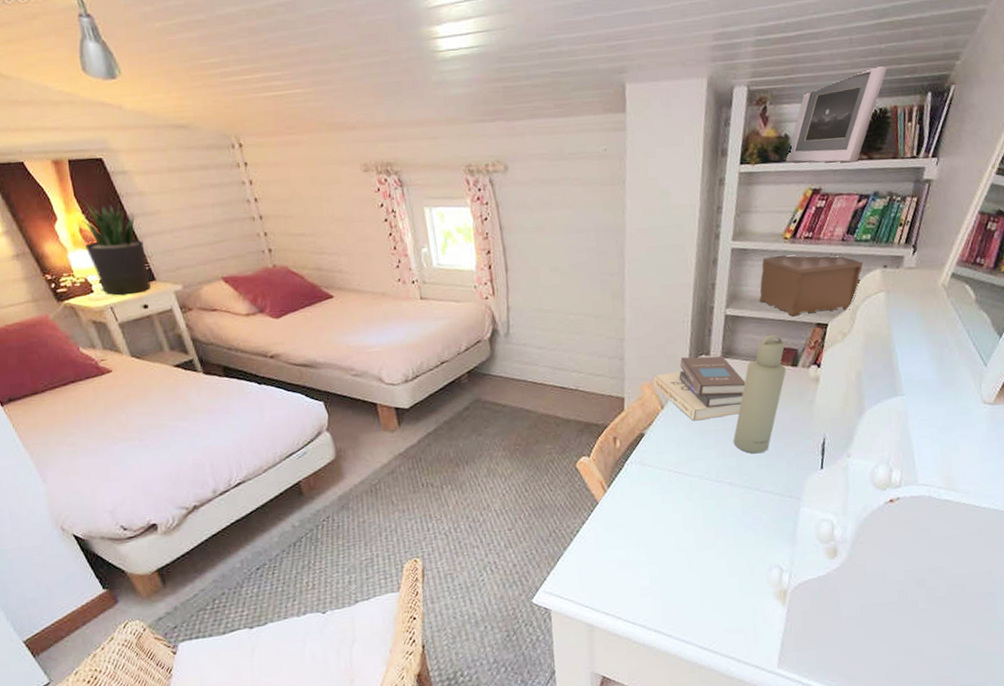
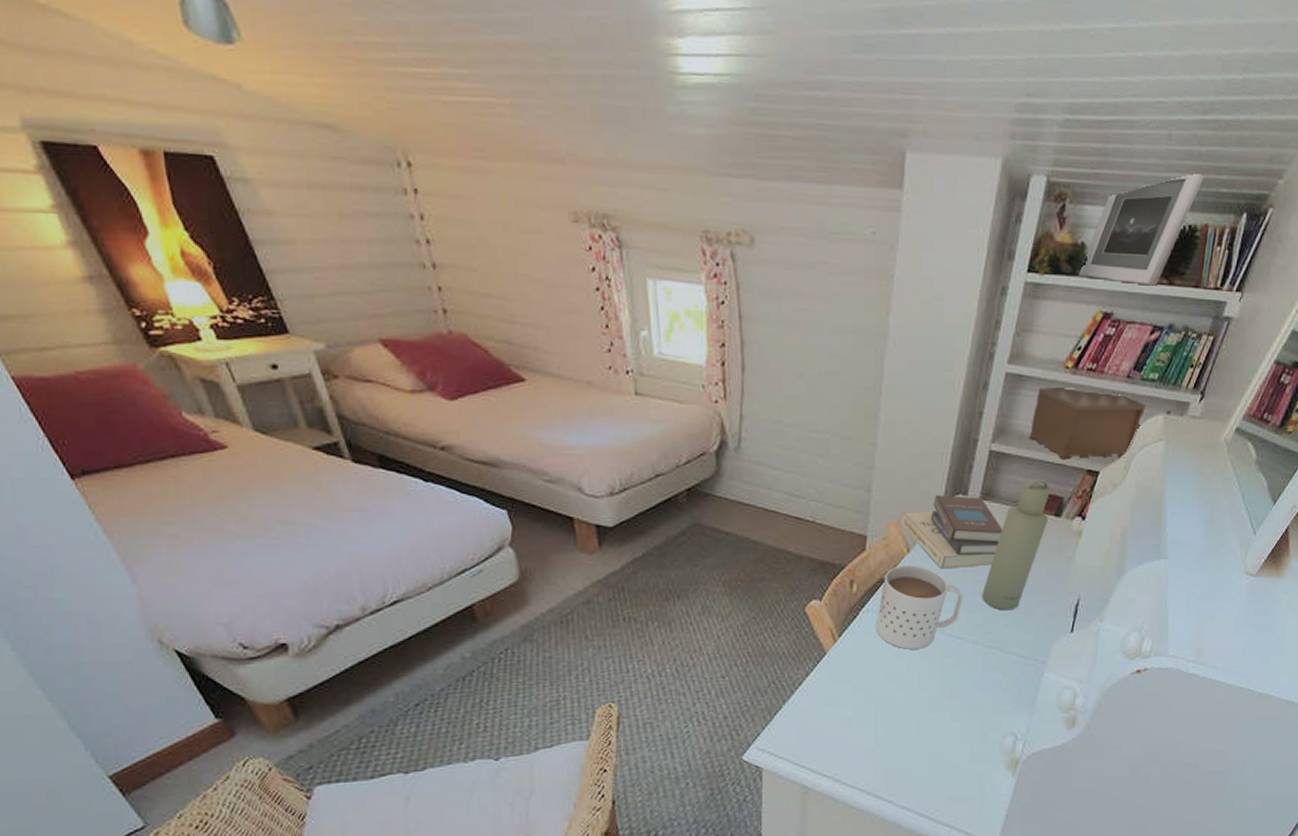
planter: present [79,198,151,296] -> none [180,209,282,349]
mug: none [640,419,717,495] -> present [876,565,963,650]

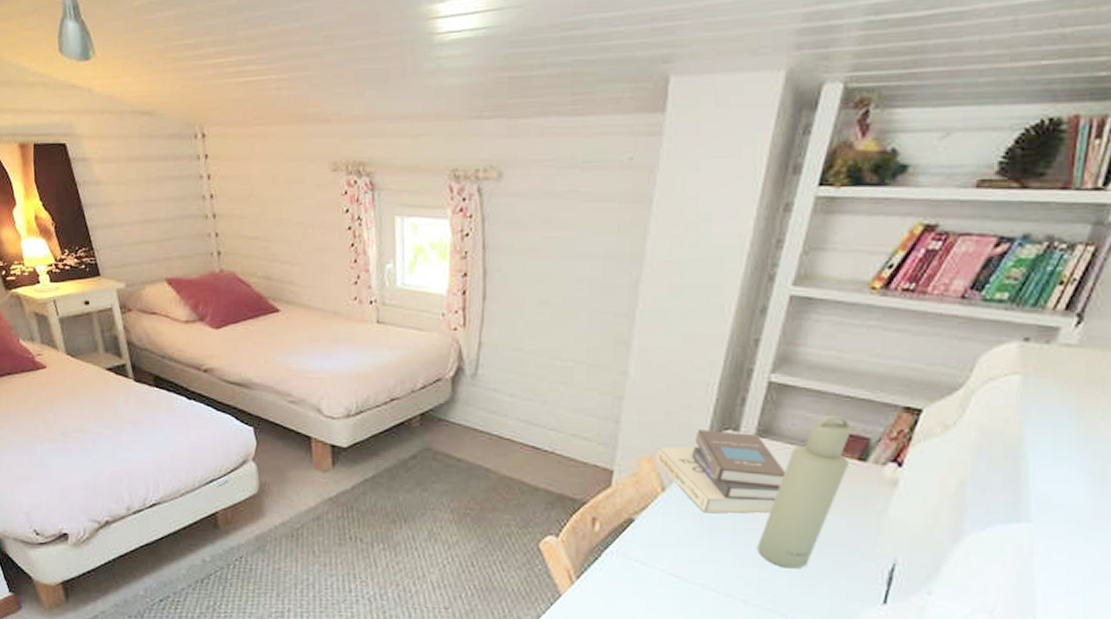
mug: present [876,565,963,650] -> none [621,505,732,603]
decorative box: present [1029,387,1146,459] -> none [821,310,991,394]
picture frame: present [1079,174,1205,286] -> none [888,59,1072,191]

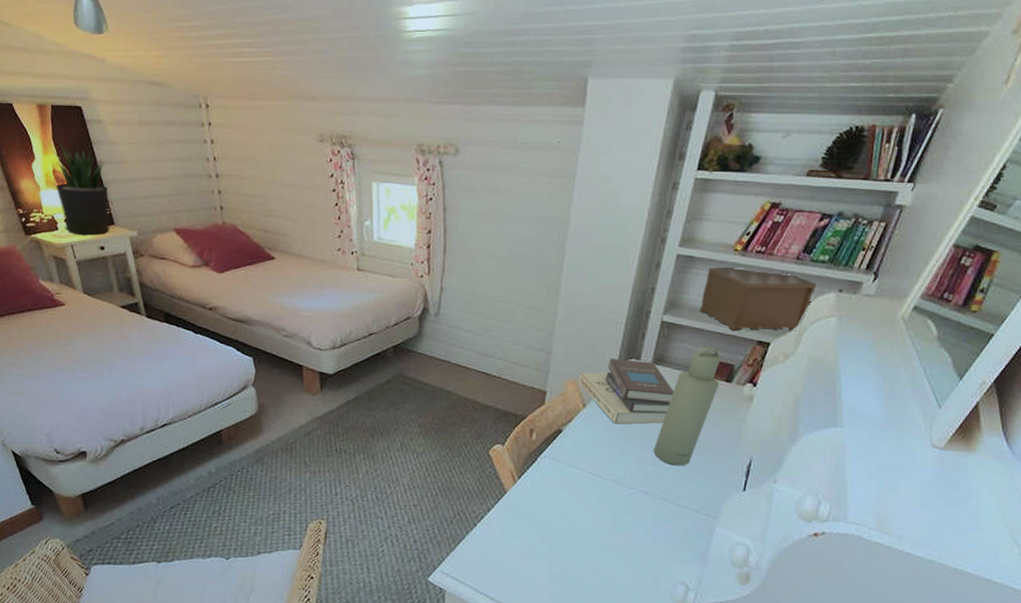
planter: none [37,184,95,289] -> present [55,142,109,236]
decorative box: none [821,310,991,394] -> present [699,267,817,331]

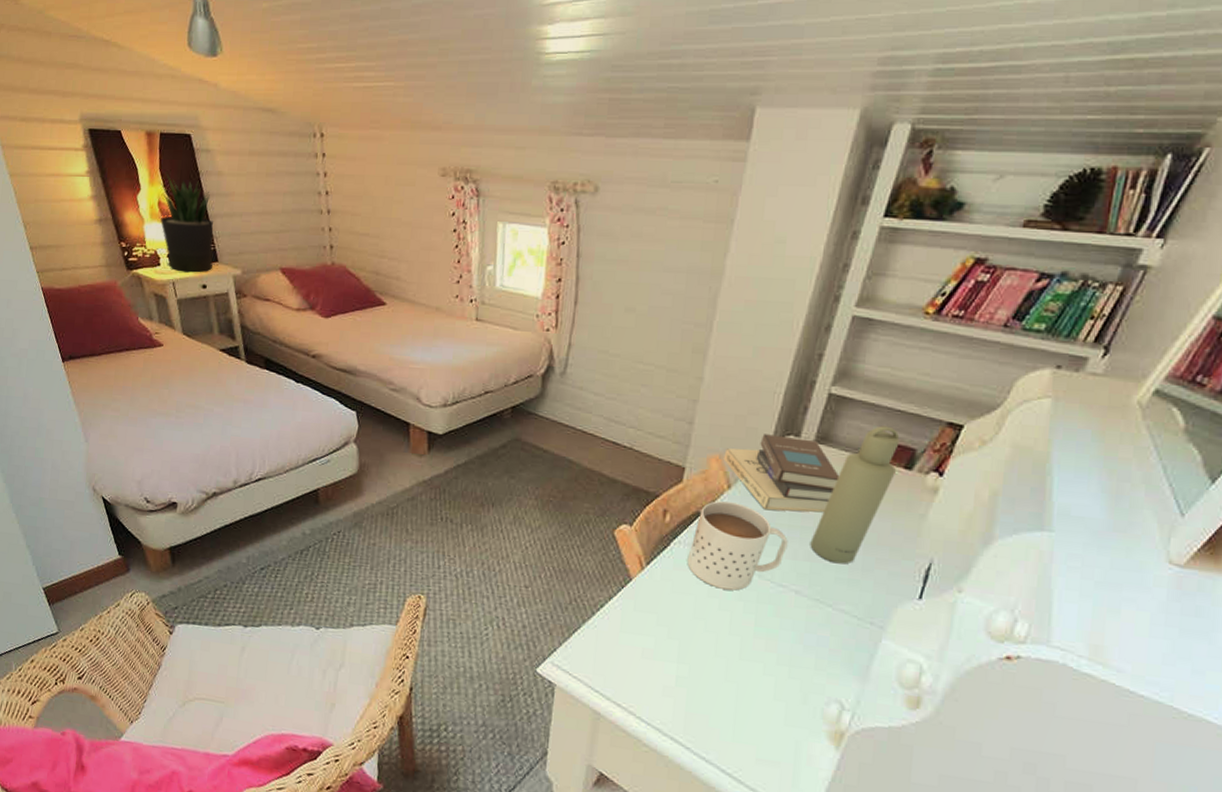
mug: none [552,419,635,495] -> present [687,501,788,591]
decorative box: present [699,267,817,331] -> none [876,332,1028,413]

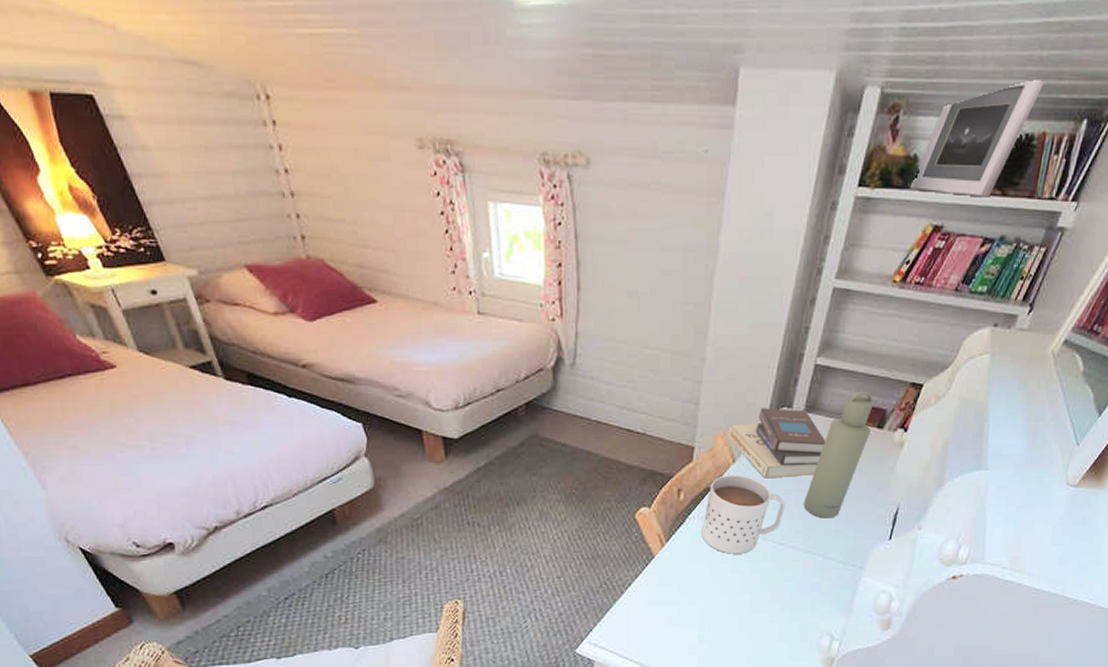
planter: present [160,172,214,273] -> none [66,146,159,276]
picture frame: none [946,115,1114,231] -> present [910,80,1045,197]

